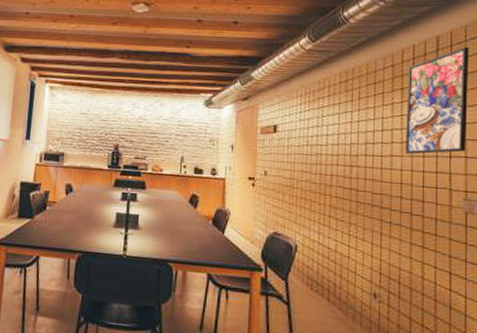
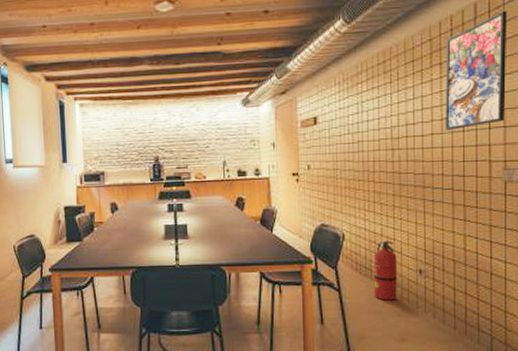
fire extinguisher: none [324,257,350,323] -> present [373,240,397,301]

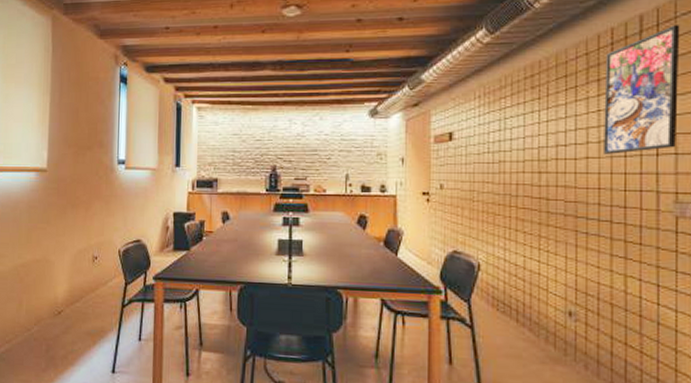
fire extinguisher: present [373,240,397,301] -> none [513,274,542,345]

